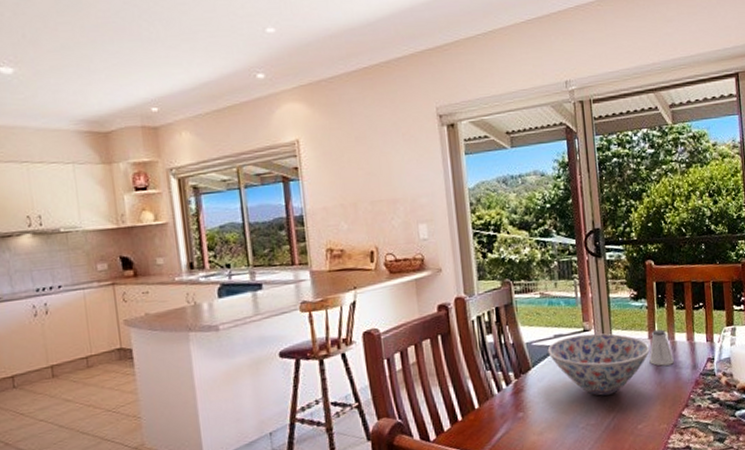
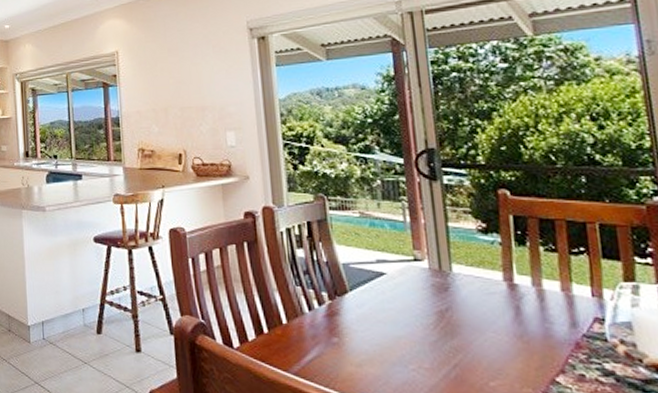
bowl: present [547,333,650,396] -> none [368,264,506,338]
saltshaker: present [649,329,674,366] -> none [505,272,542,317]

